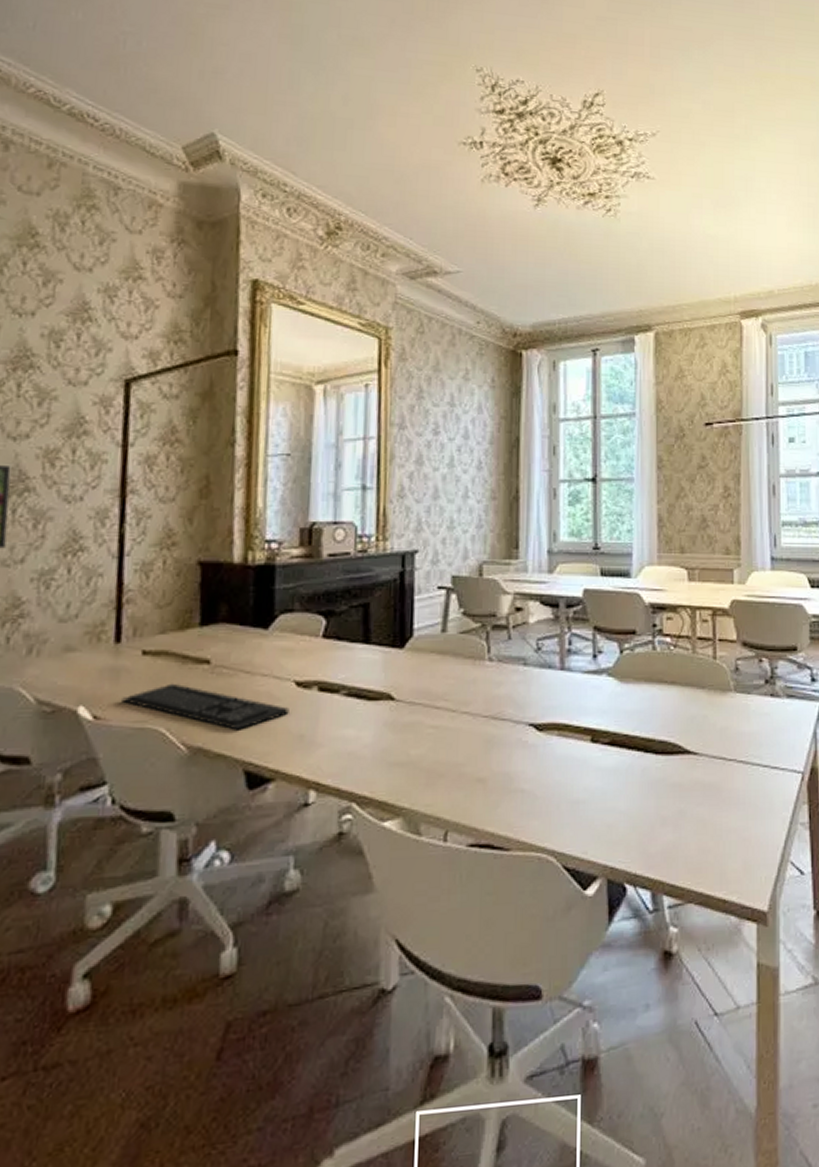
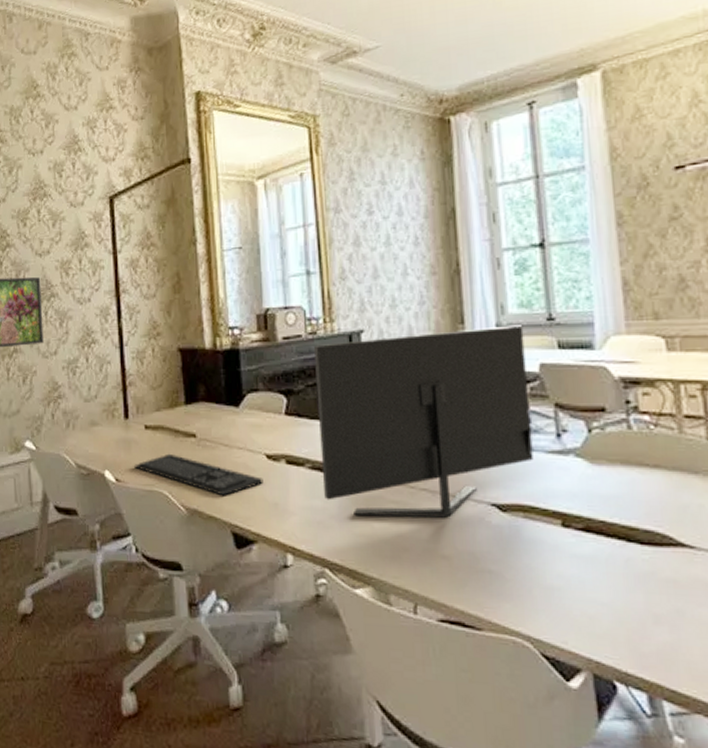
monitor: none [358,552,572,743] -> present [314,325,534,518]

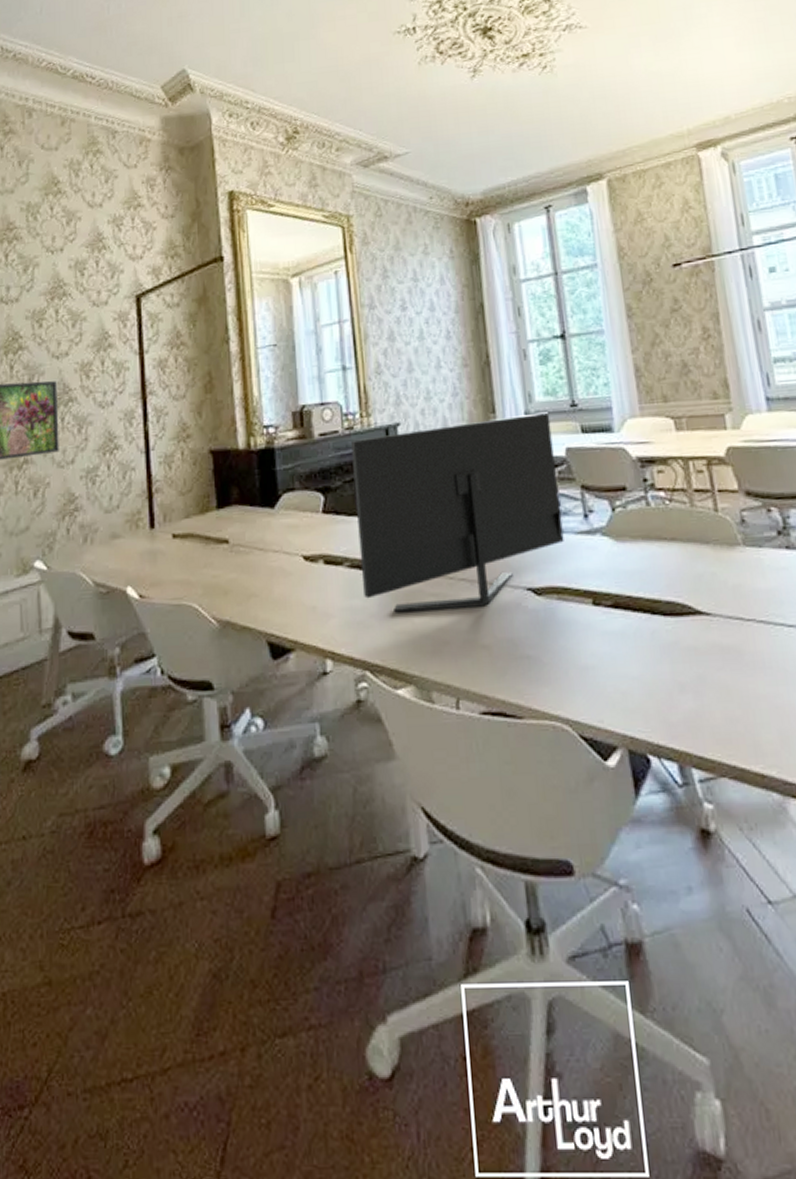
keyboard: present [134,453,263,496] -> none [160,562,301,604]

